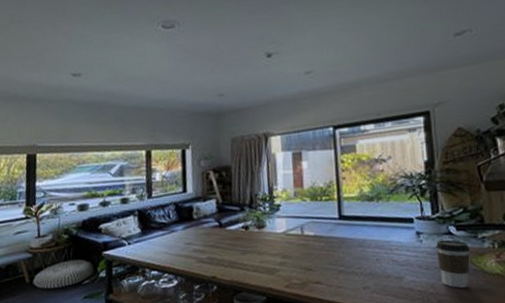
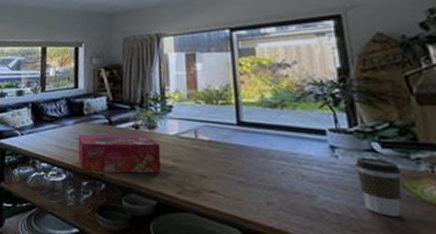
tissue box: none [188,235,270,276] -> present [78,134,161,173]

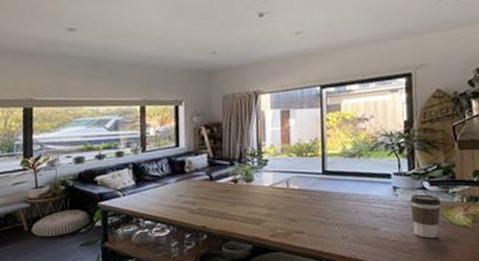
tissue box: present [78,134,161,173] -> none [180,188,257,226]

